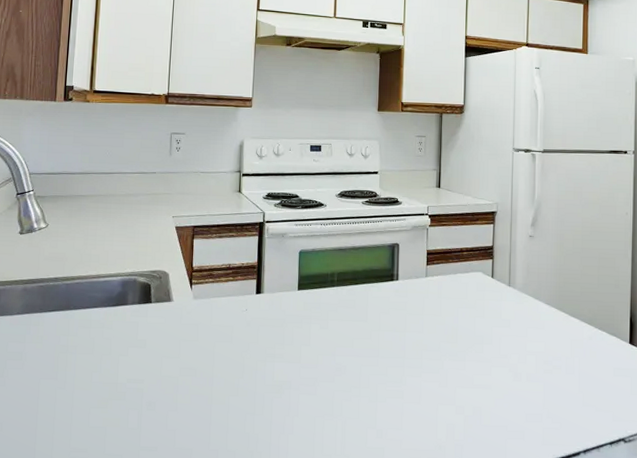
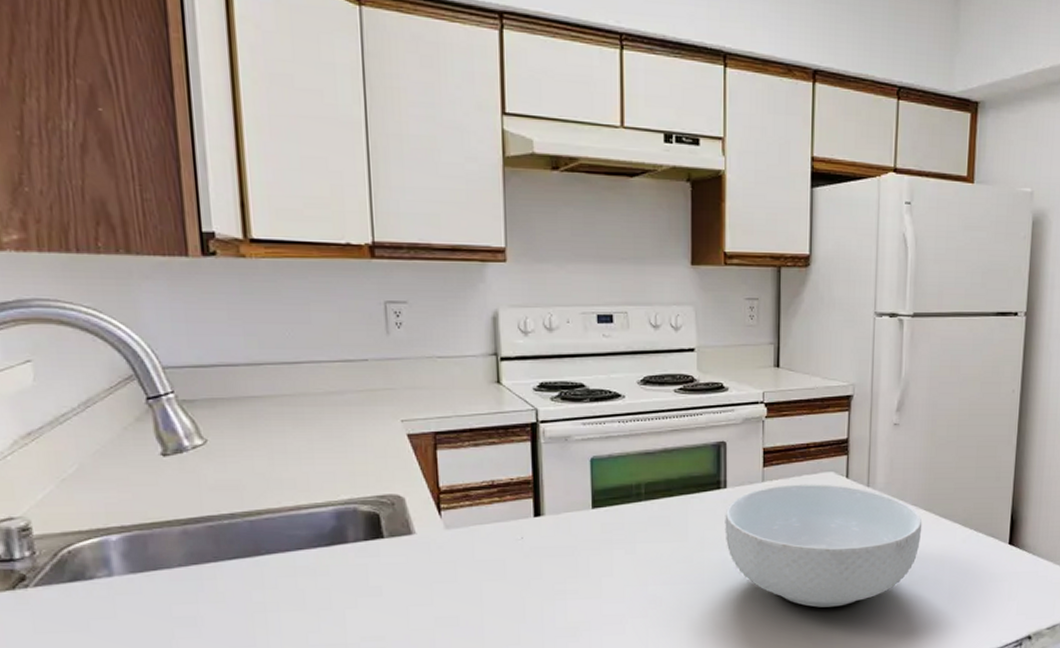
cereal bowl: none [396,280,555,387] -> present [725,484,923,608]

